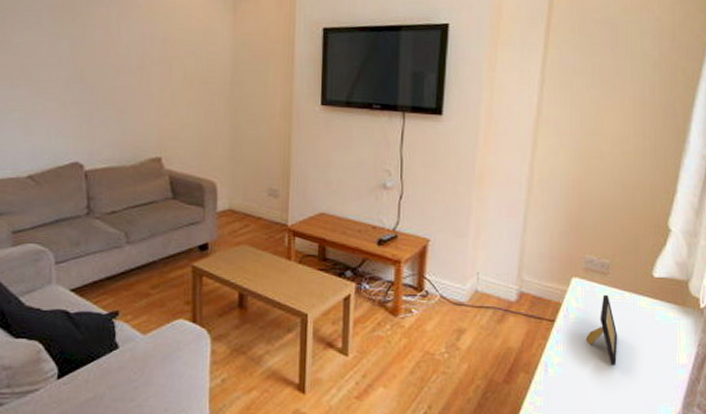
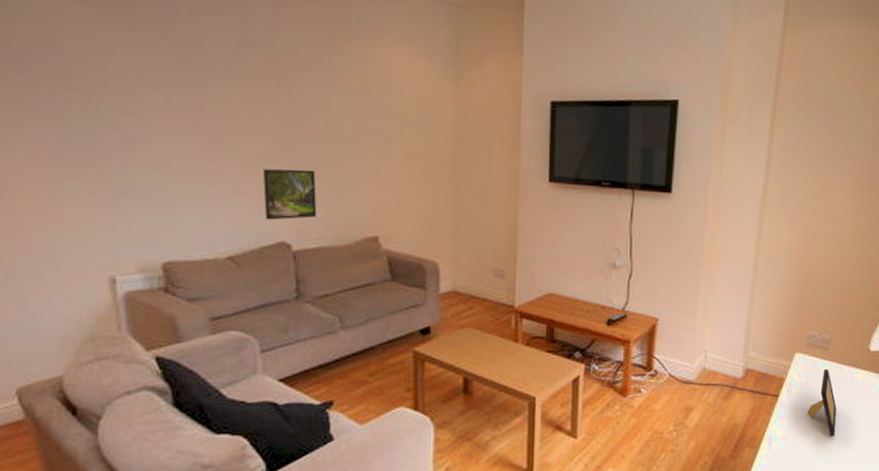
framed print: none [59,95,107,142] -> present [262,169,317,220]

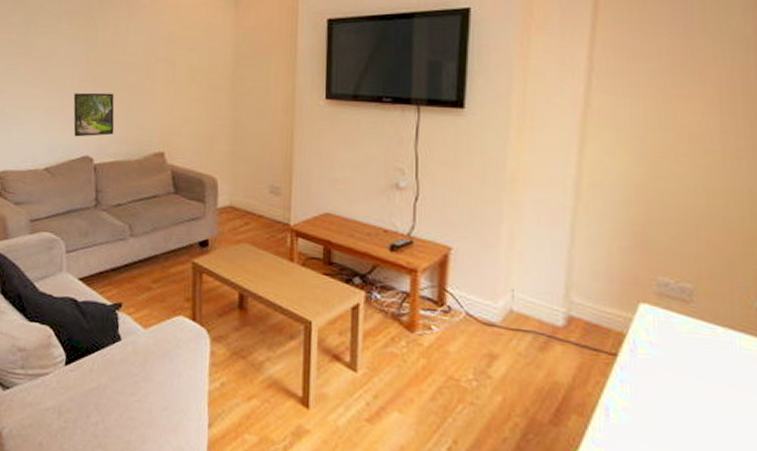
picture frame: present [807,368,837,437] -> none [661,327,710,420]

